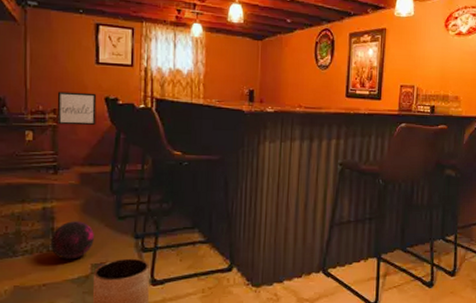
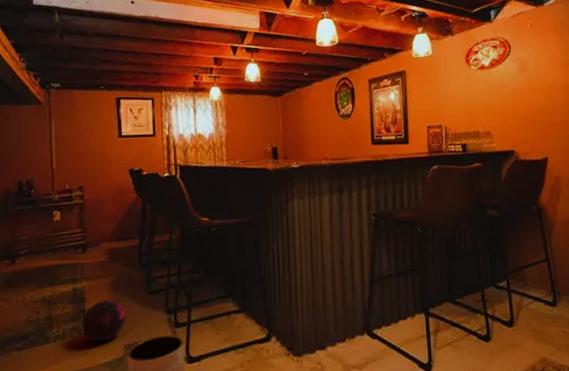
wall art: present [57,91,97,126] -> none [82,166,122,202]

